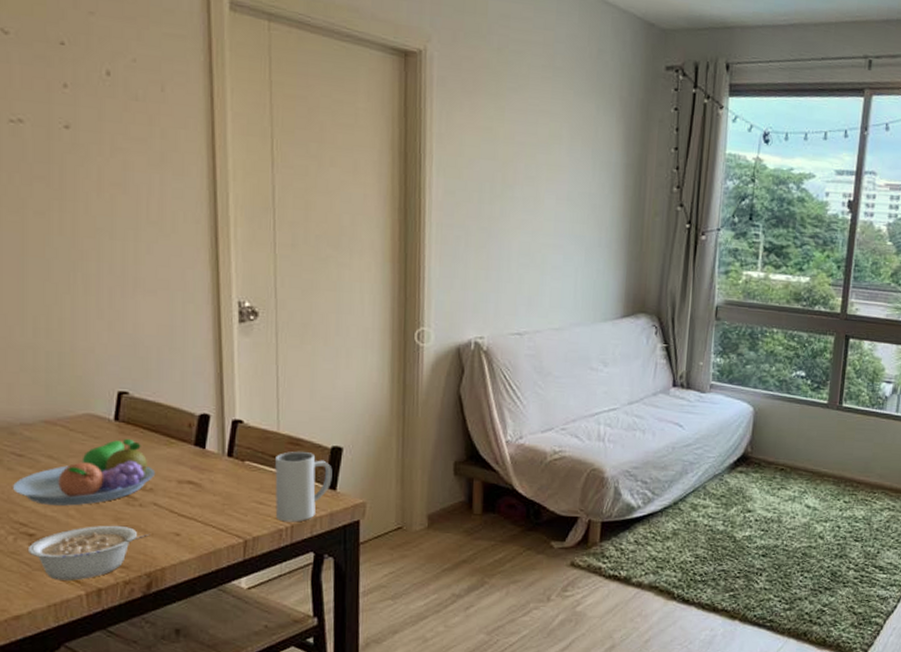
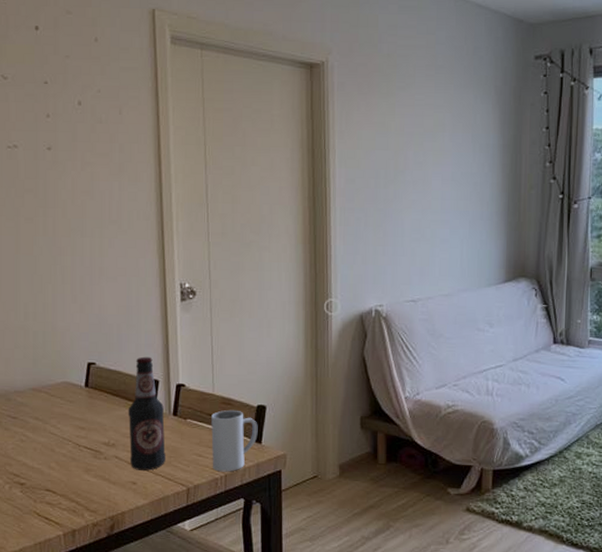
fruit bowl: present [13,438,156,506] -> none [9,401,117,459]
legume: present [29,525,150,581] -> none [20,475,113,523]
bottle: none [170,386,218,520] -> present [128,356,166,471]

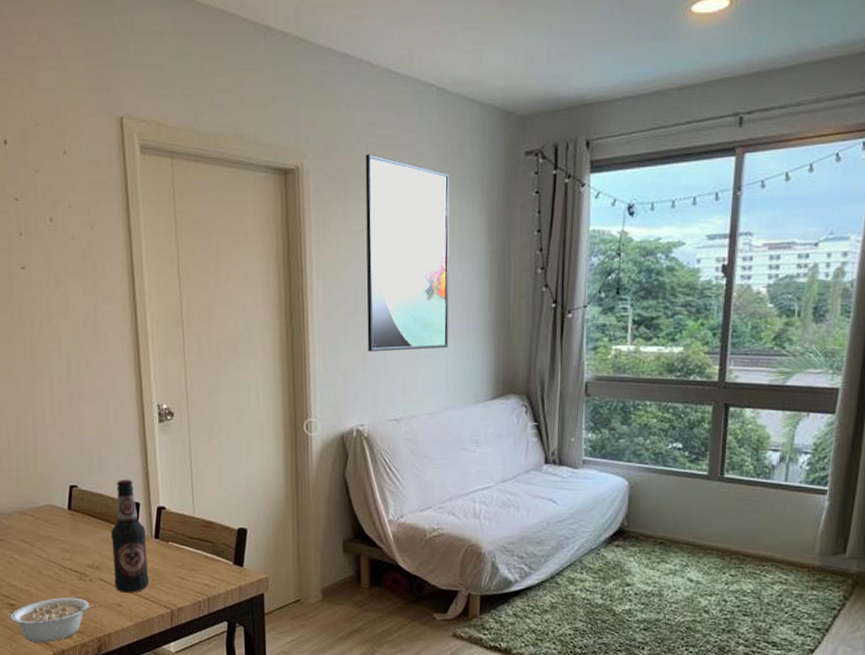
legume: none [20,475,113,523] -> present [11,597,99,643]
mug: present [211,410,258,472] -> none [193,533,240,595]
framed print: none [386,52,466,236] -> present [365,154,450,352]

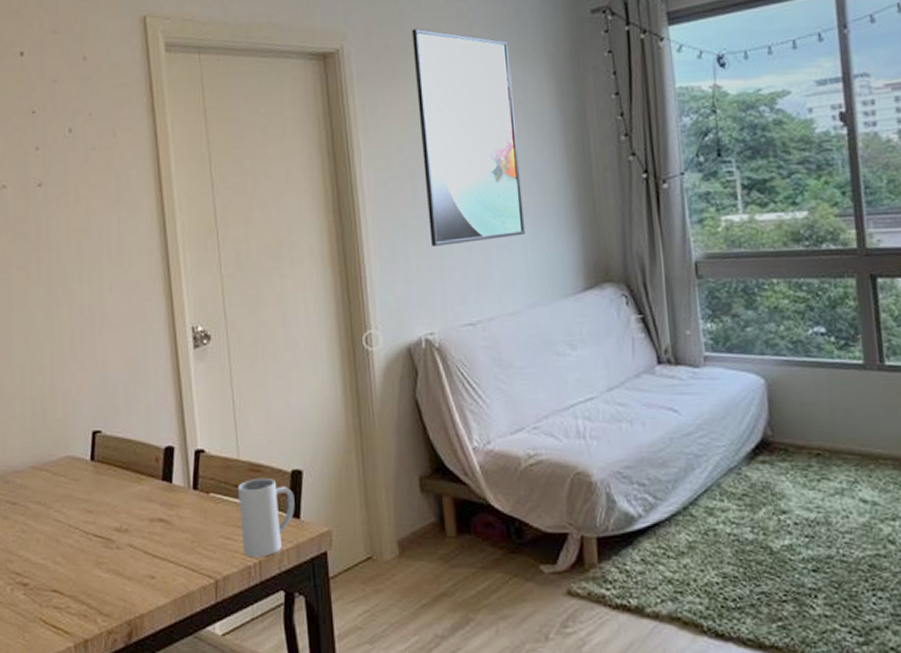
legume: present [11,597,99,643] -> none [24,570,128,632]
bottle: present [110,479,149,593] -> none [140,418,187,561]
mug: none [193,533,240,595] -> present [238,479,295,558]

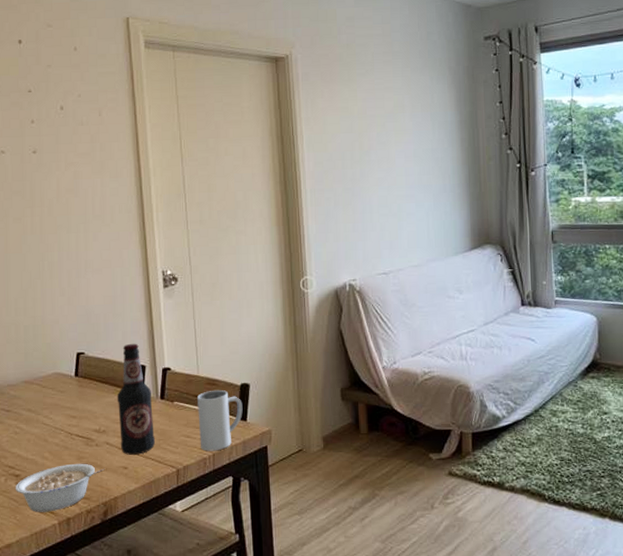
legume: none [24,570,128,632] -> present [16,463,105,512]
bottle: none [140,418,187,561] -> present [117,343,155,455]
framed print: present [412,28,526,247] -> none [346,42,429,213]

